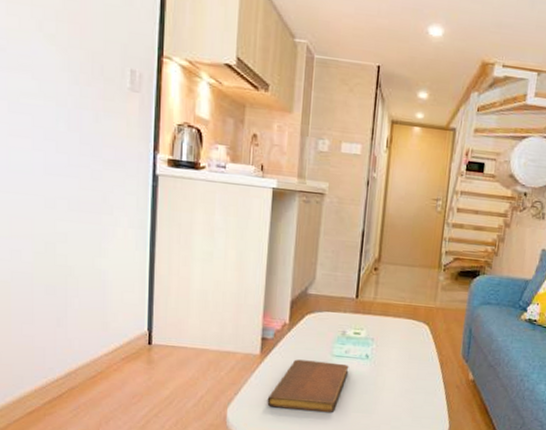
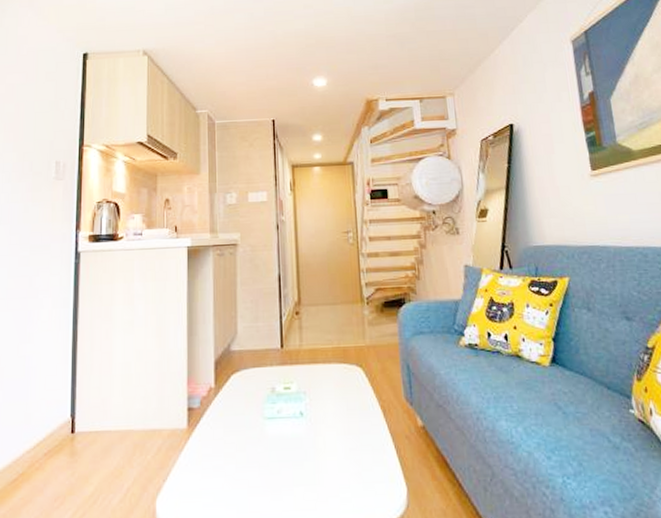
notebook: present [267,359,349,412] -> none [199,426,284,492]

